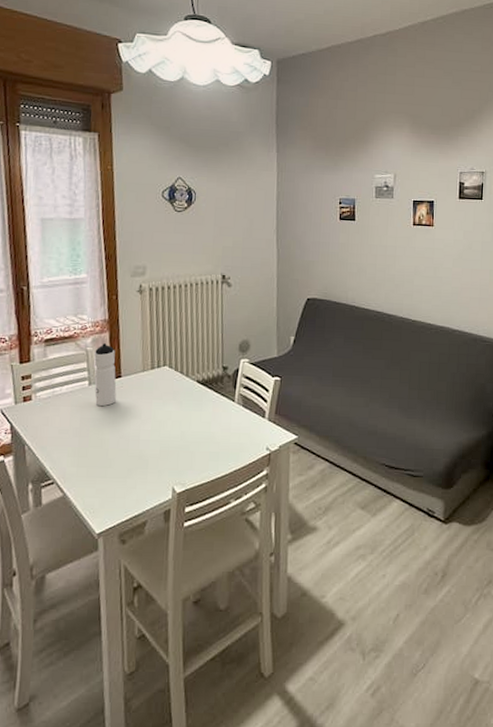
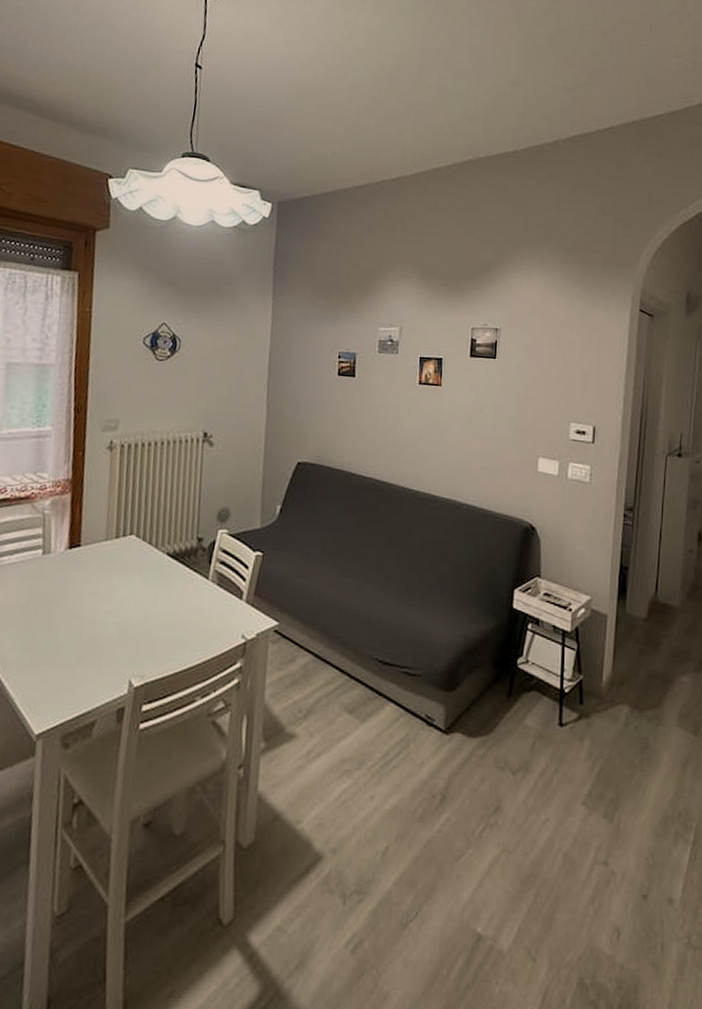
water bottle: present [93,343,117,407] -> none [48,506,77,581]

